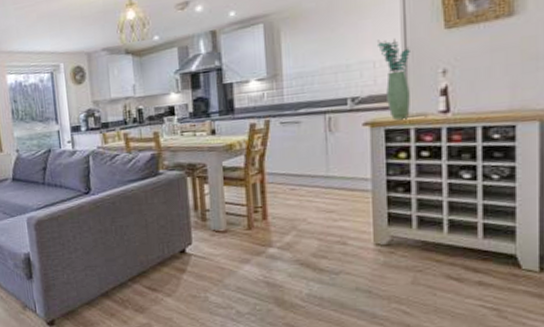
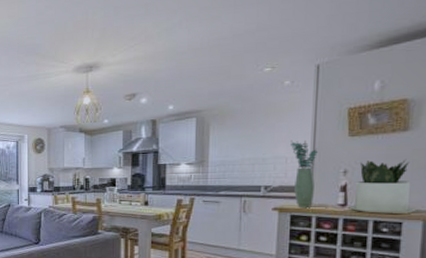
planter: none [452,49,531,119] -> present [348,158,416,213]

